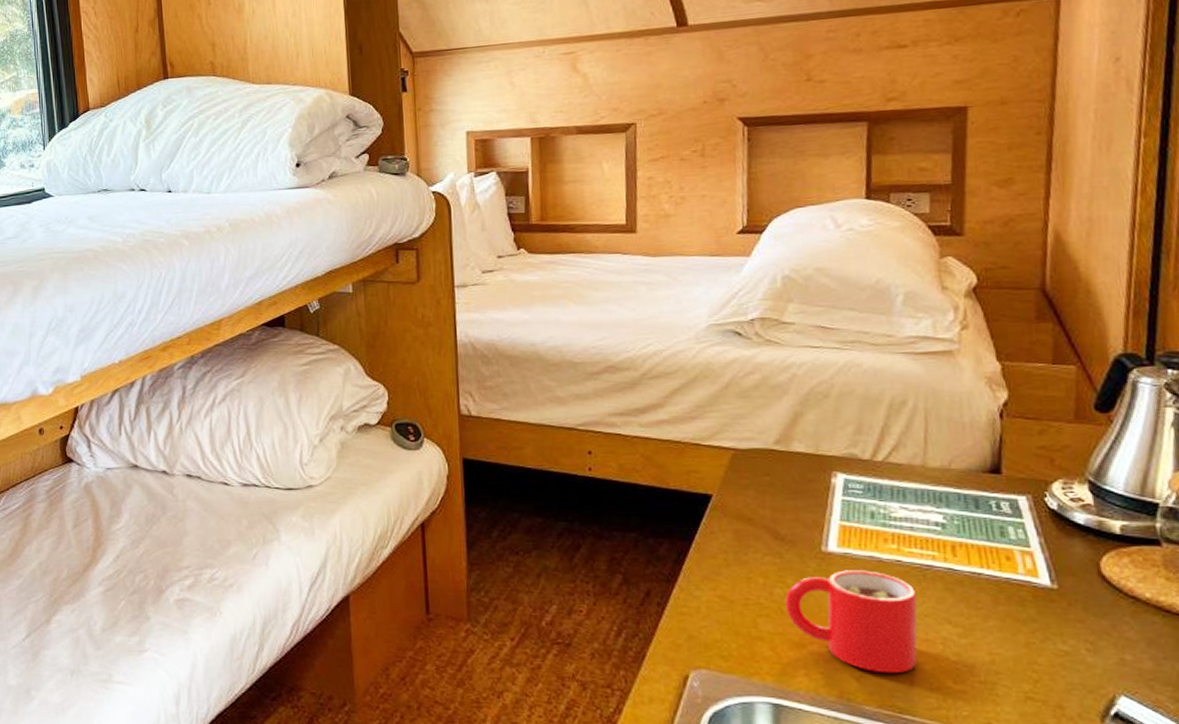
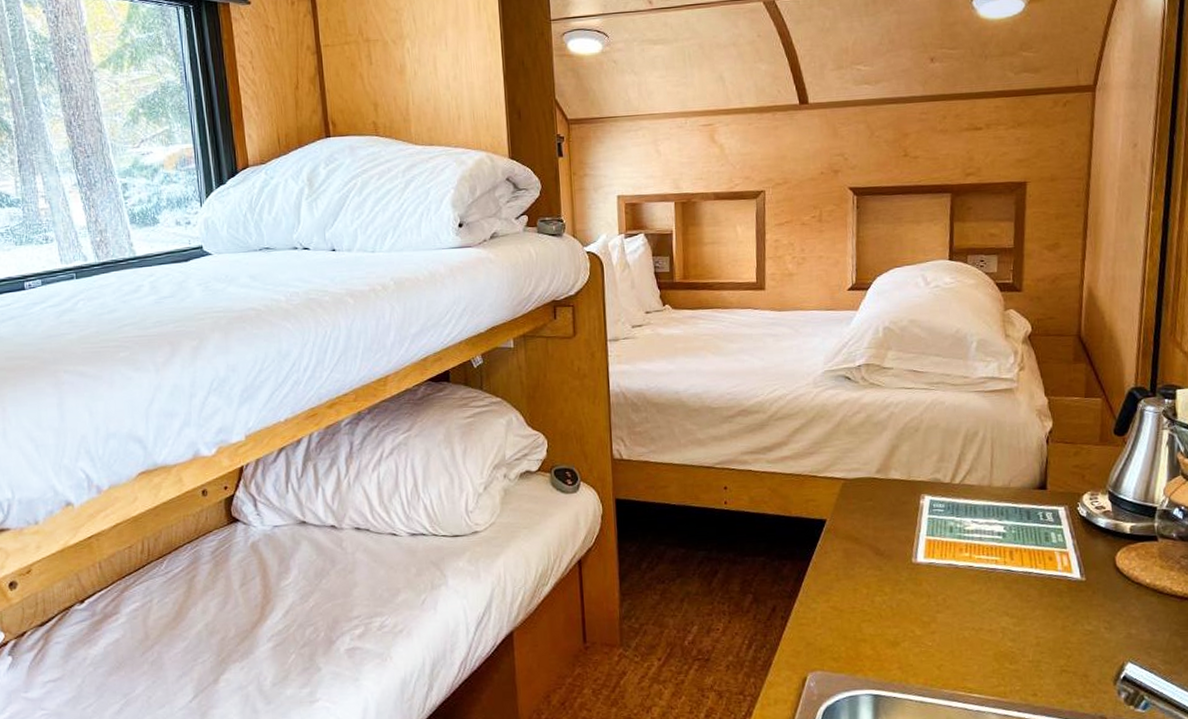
mug: present [784,570,918,674] -> none [883,576,984,661]

